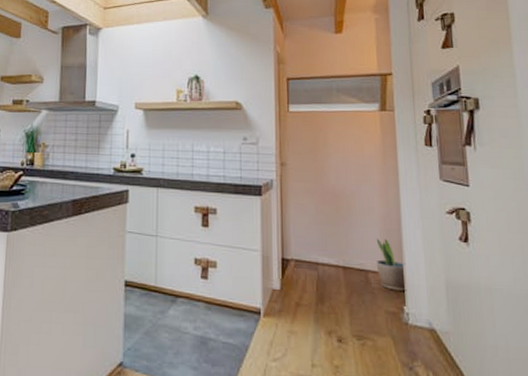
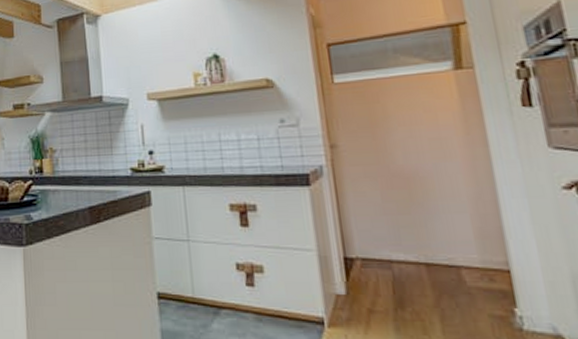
potted plant: present [376,239,407,291] -> none [466,227,517,289]

